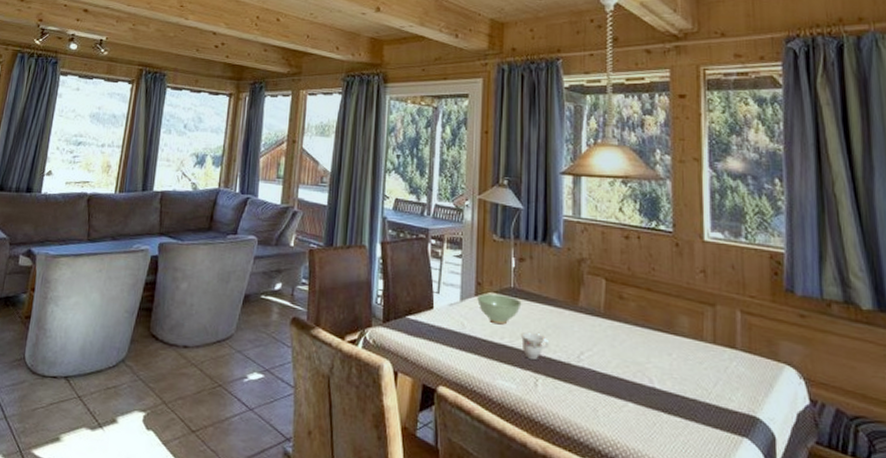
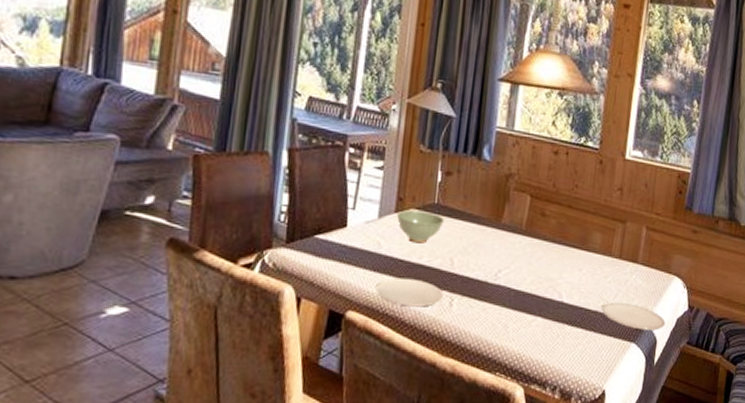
plate: none [462,356,529,386] -> present [375,277,444,307]
teacup: present [520,331,549,361] -> none [439,250,468,280]
plate: none [701,390,783,426] -> present [601,301,666,331]

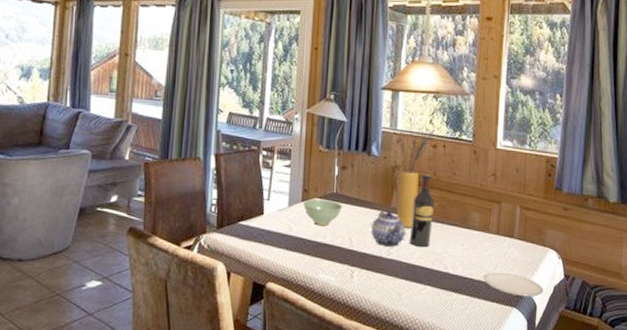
plate: present [375,277,444,307] -> none [289,254,346,279]
teapot: none [476,227,517,270] -> present [371,210,406,247]
vase: none [507,124,558,248] -> present [396,124,435,228]
wine bottle: none [520,185,553,272] -> present [409,174,435,248]

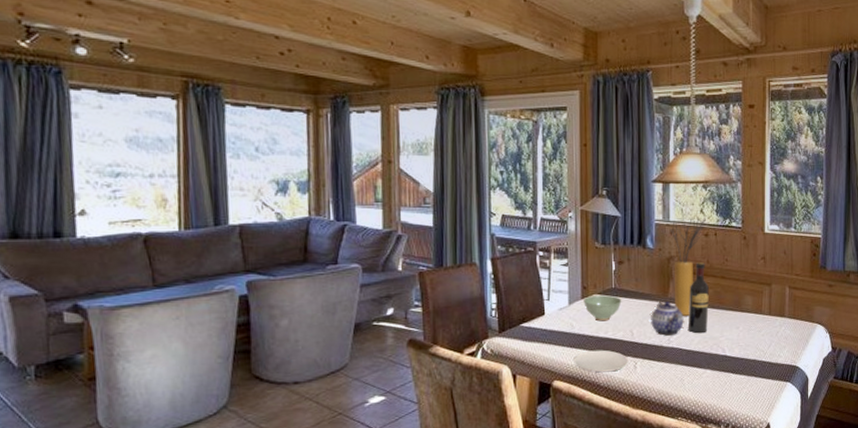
plate: none [289,254,346,279] -> present [573,349,629,373]
plate: present [484,272,544,297] -> none [759,350,814,372]

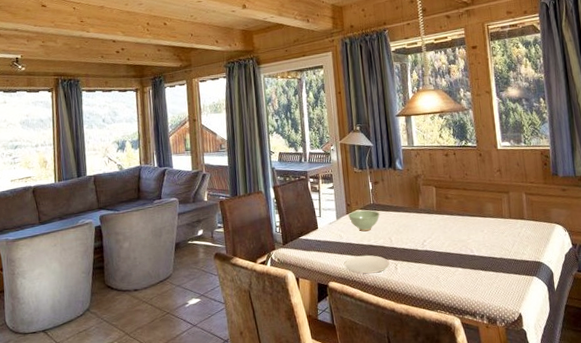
teapot: present [651,300,684,336] -> none [405,211,434,241]
vase: present [669,214,706,316] -> none [414,140,445,224]
wine bottle: present [687,262,710,334] -> none [436,178,456,238]

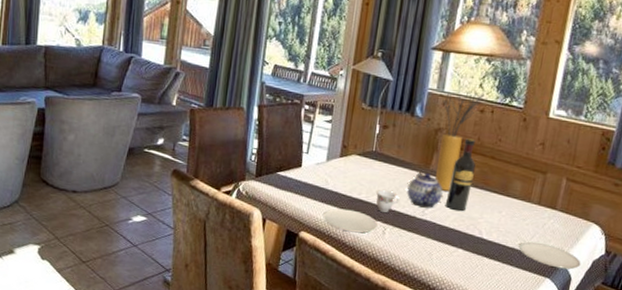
bowl: present [348,210,380,232] -> none [341,155,381,183]
teacup: none [381,232,402,252] -> present [375,189,400,213]
teapot: none [405,211,434,241] -> present [407,172,443,208]
vase: none [414,140,445,224] -> present [434,86,485,191]
wine bottle: none [436,178,456,238] -> present [445,138,477,212]
plate: none [504,248,557,267] -> present [518,241,581,270]

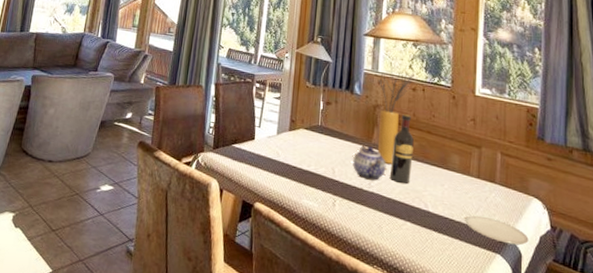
plate: present [323,208,379,233] -> none [276,180,328,205]
teacup: present [375,189,400,213] -> none [323,161,346,185]

